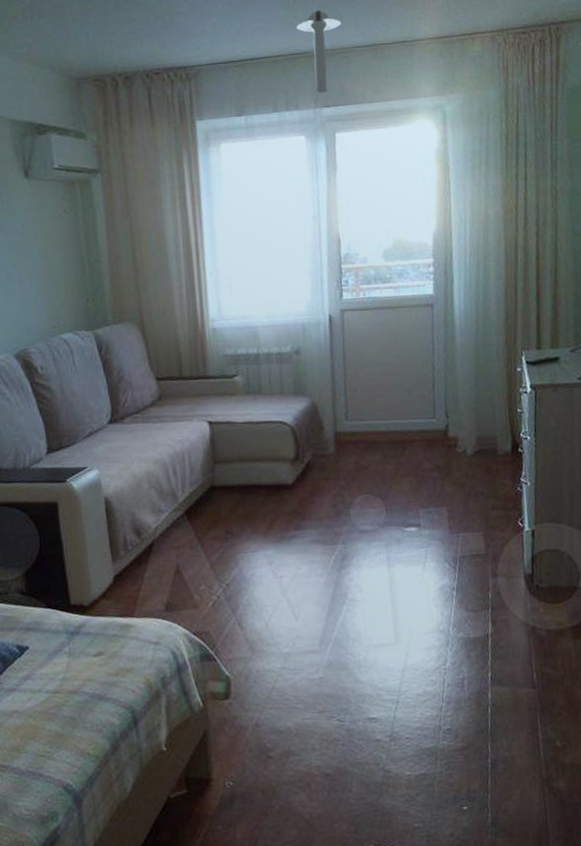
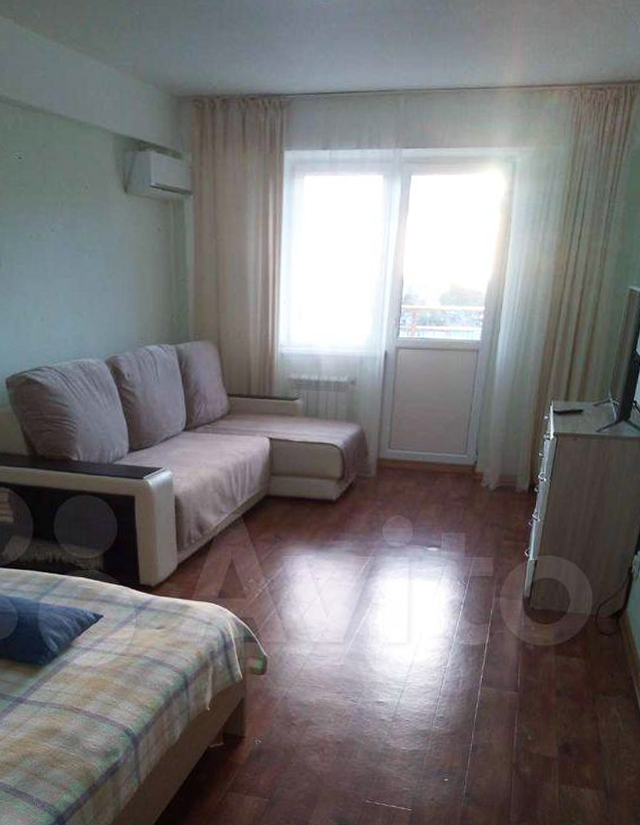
ceiling light: present [296,10,341,94] -> none [387,47,430,134]

